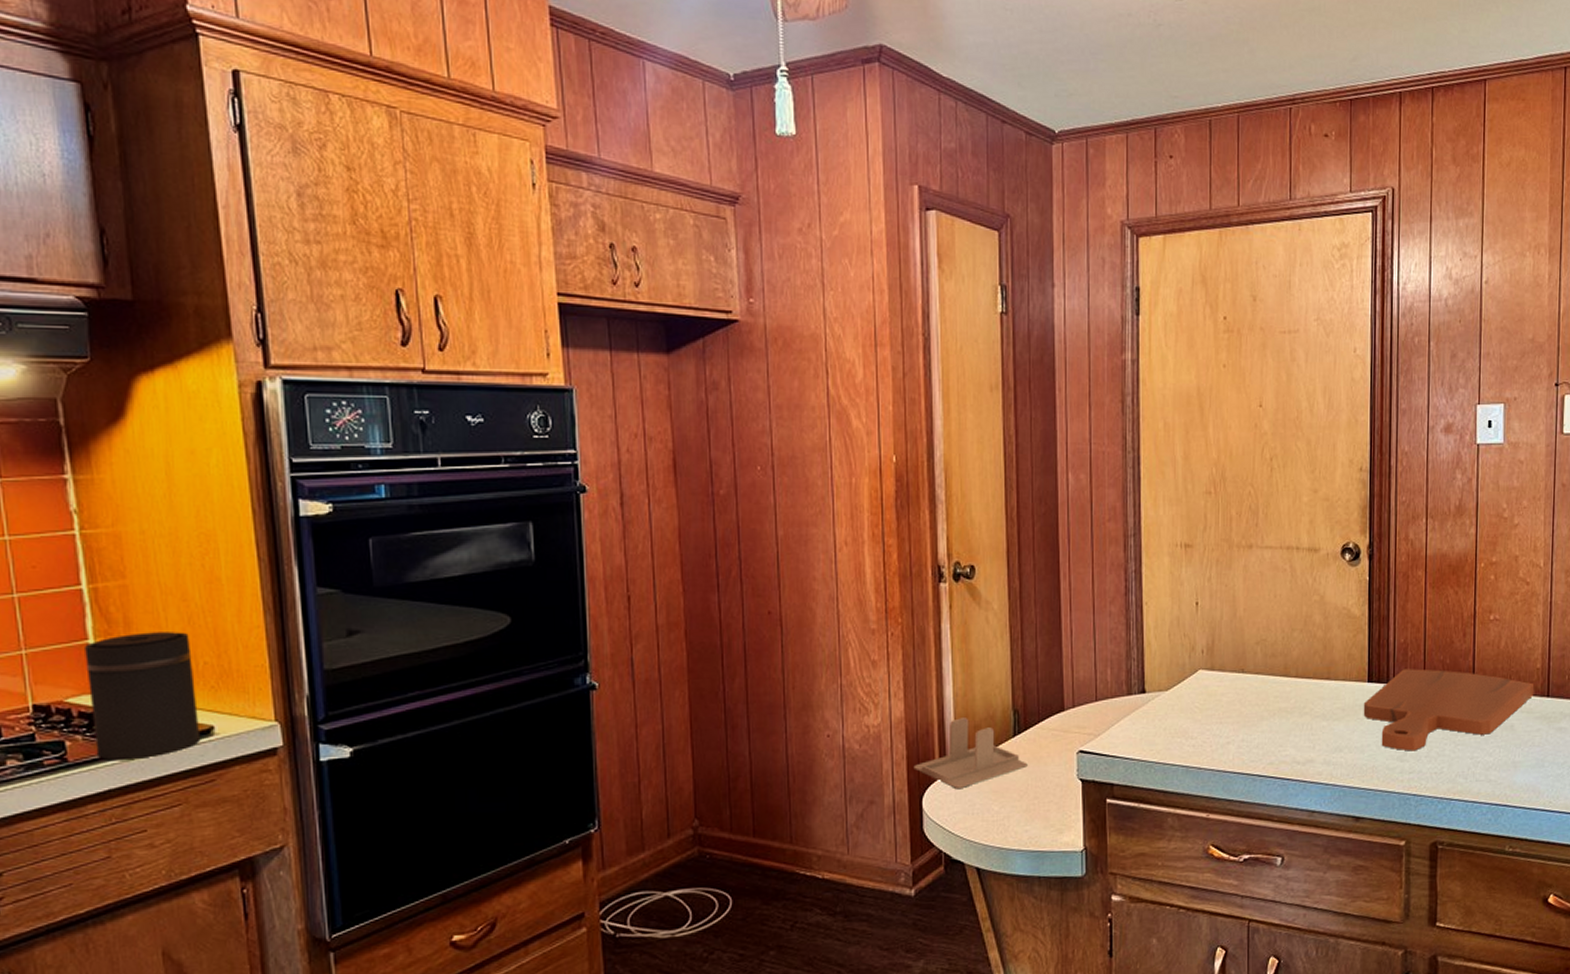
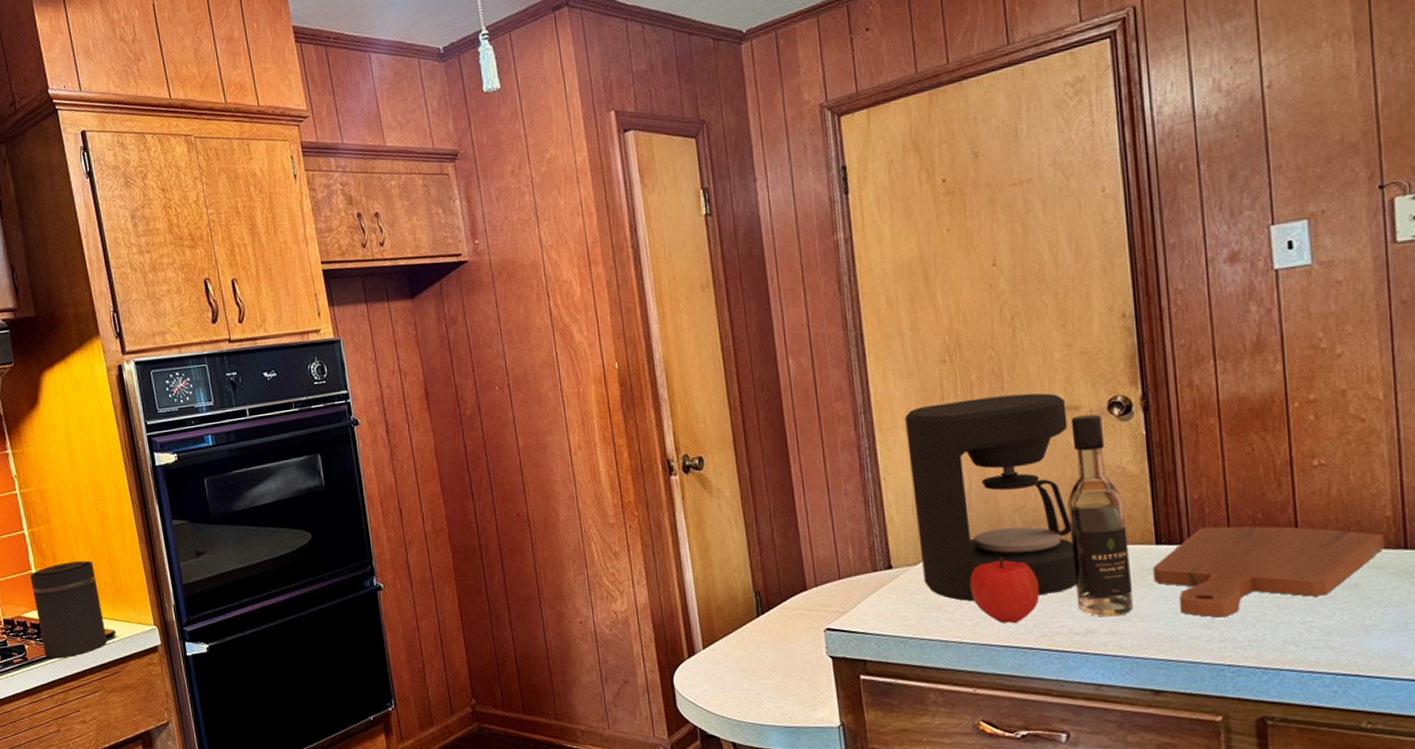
napkin holder: present [913,718,1028,788] -> none [662,601,774,668]
coffee maker: none [1170,532,1308,729] -> present [905,393,1077,602]
fruit: none [1212,686,1271,751] -> present [969,556,1040,624]
bottle: none [1300,558,1347,748] -> present [1067,414,1133,617]

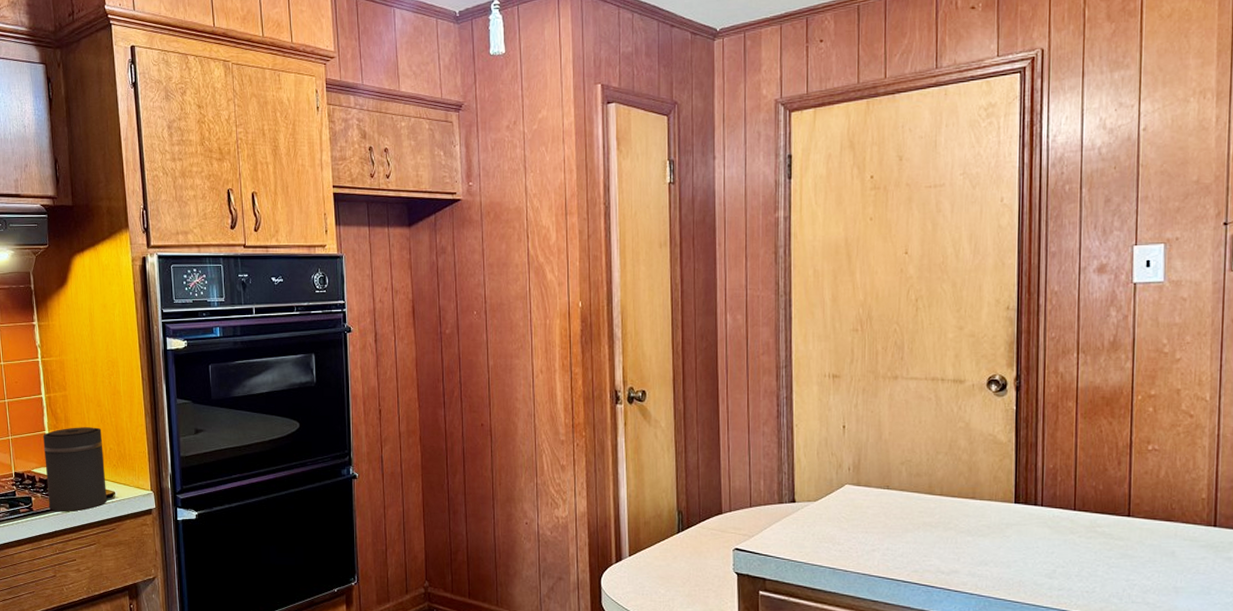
coffee maker: present [905,393,1077,602] -> none [819,365,953,537]
fruit: present [969,556,1040,624] -> none [858,501,915,558]
bottle: present [1067,414,1133,617] -> none [945,389,992,561]
cutting board: present [1152,526,1385,618] -> none [1009,493,1199,570]

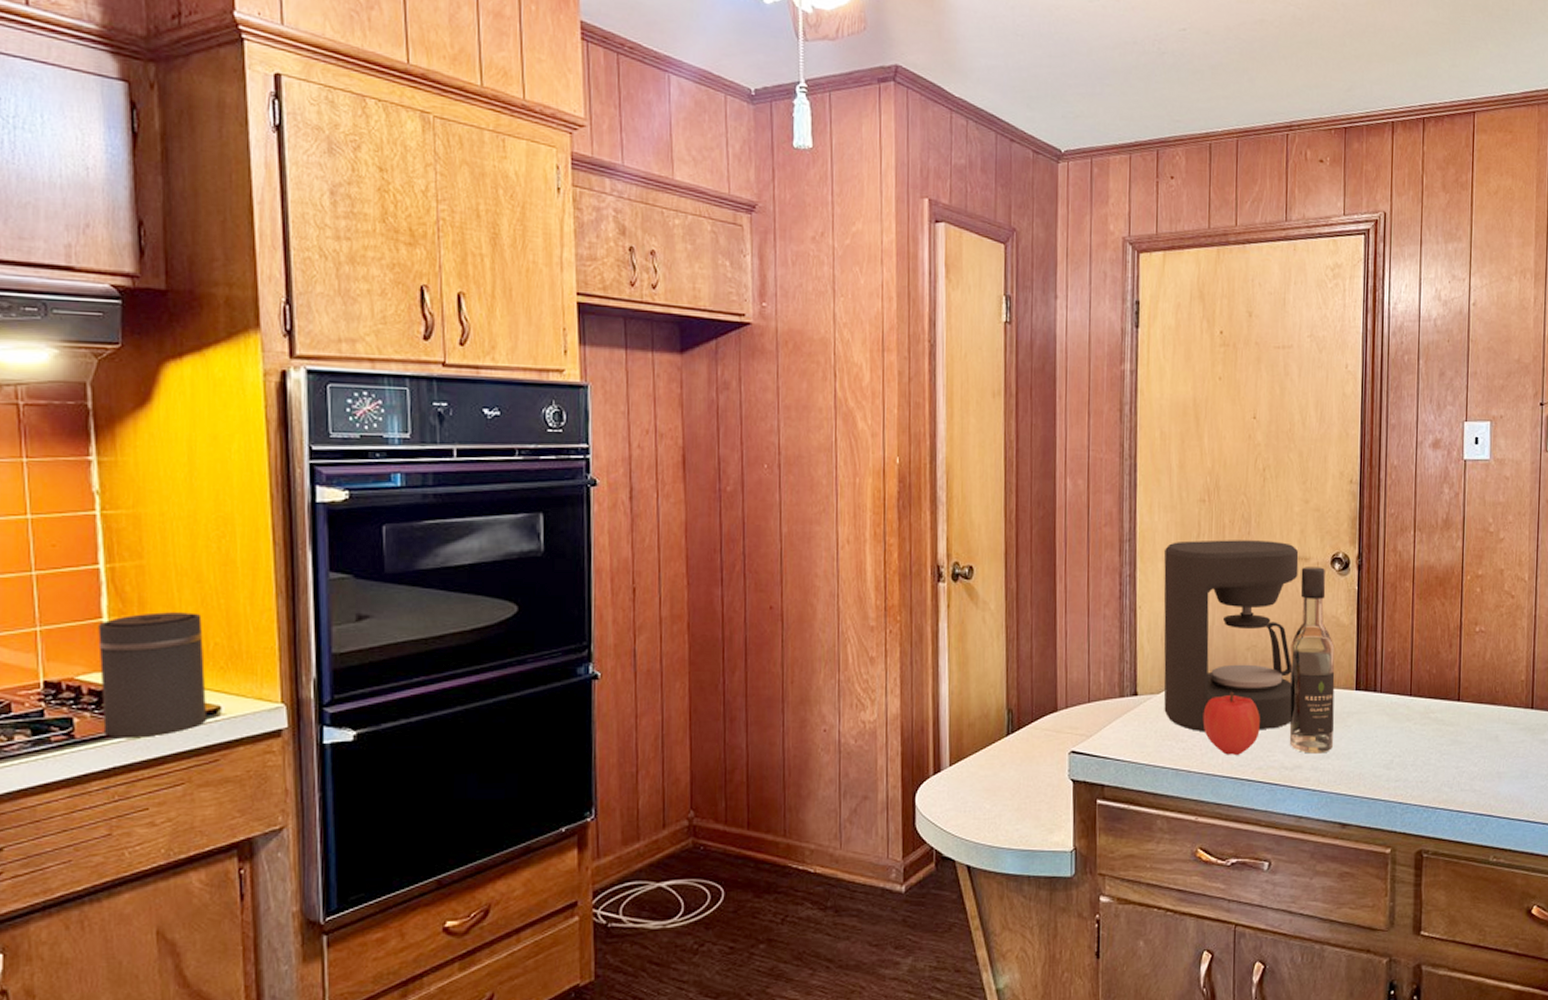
coffee maker: none [819,365,953,537] -> present [1163,540,1299,732]
fruit: none [858,501,915,558] -> present [1202,691,1260,755]
bottle: none [945,389,992,561] -> present [1289,567,1335,754]

